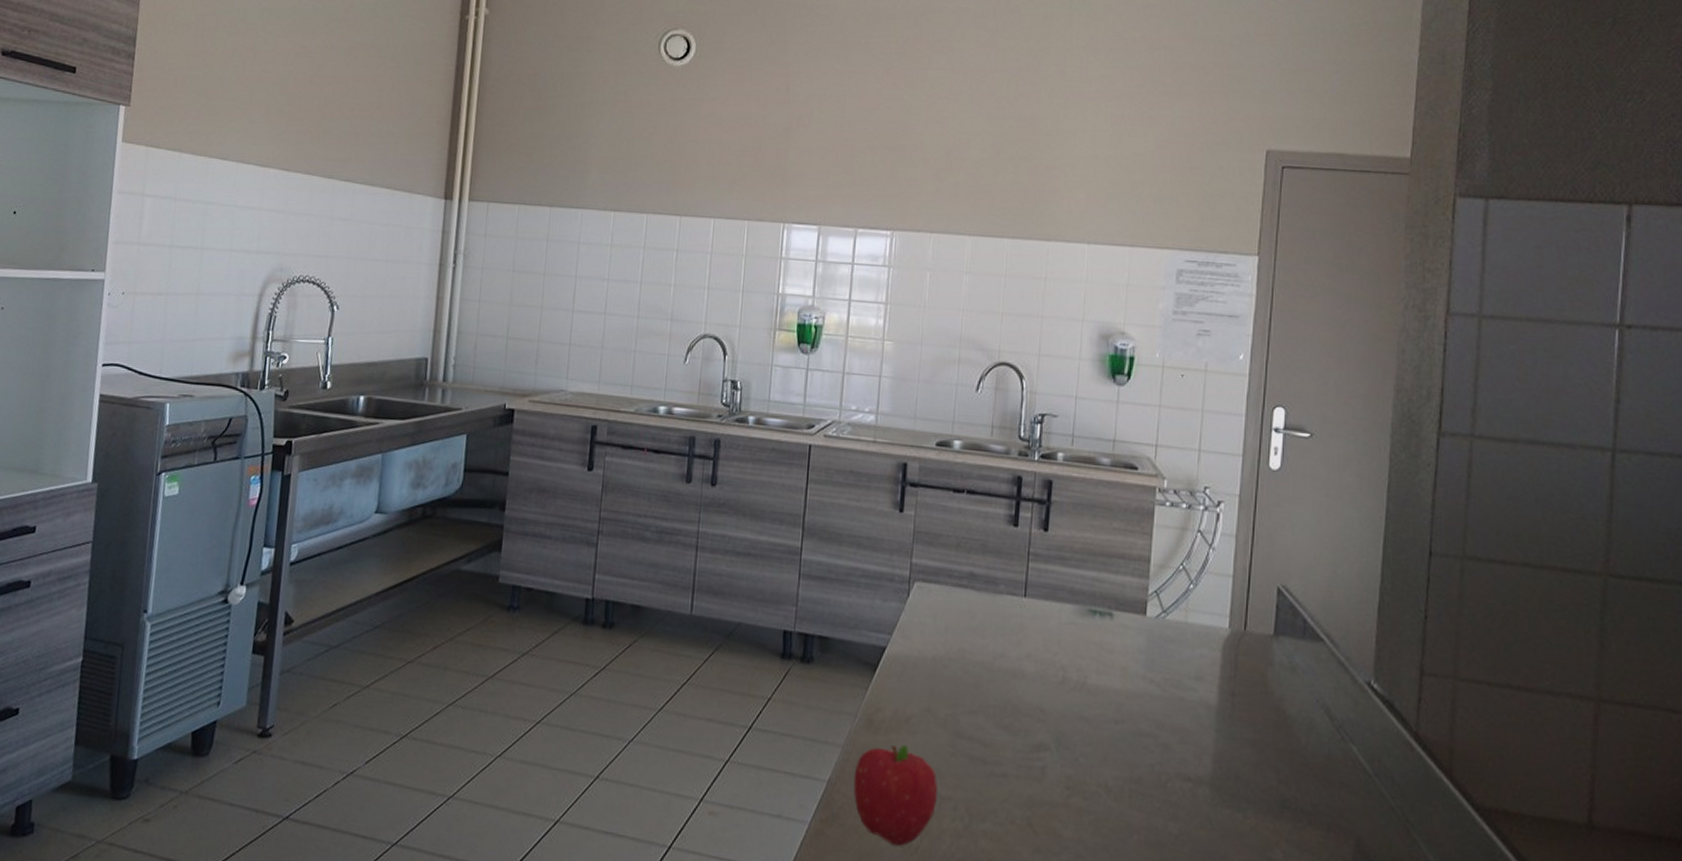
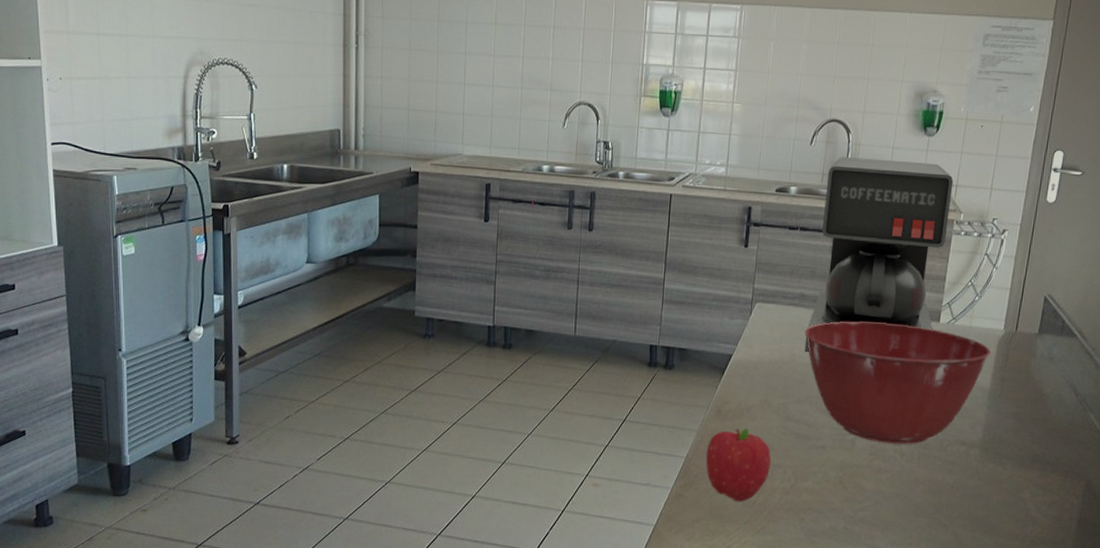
coffee maker: none [976,407,1152,648] -> present [804,157,954,352]
mixing bowl: none [976,609,1215,777] -> present [804,321,991,445]

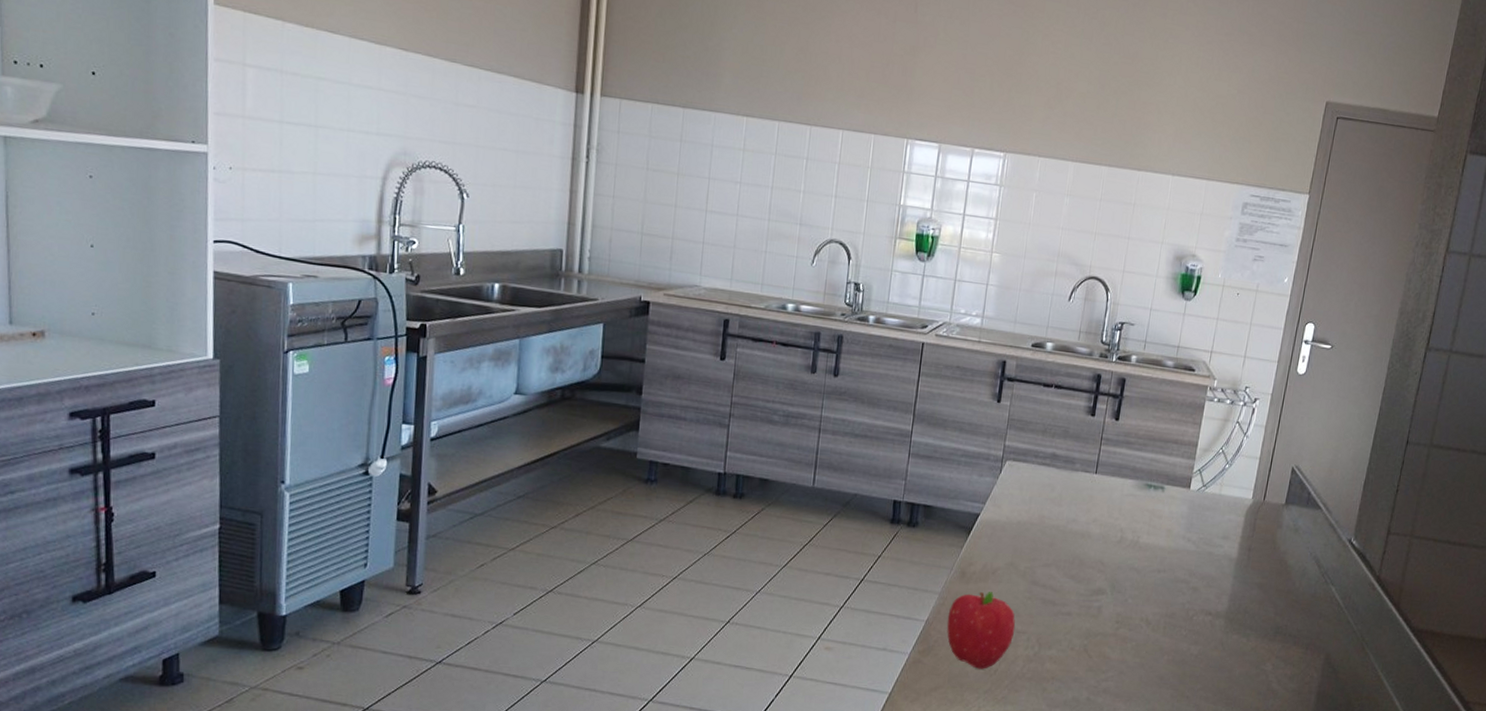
coffee maker: present [804,157,954,352] -> none [1054,315,1209,514]
mixing bowl: present [804,321,991,445] -> none [1055,483,1239,613]

